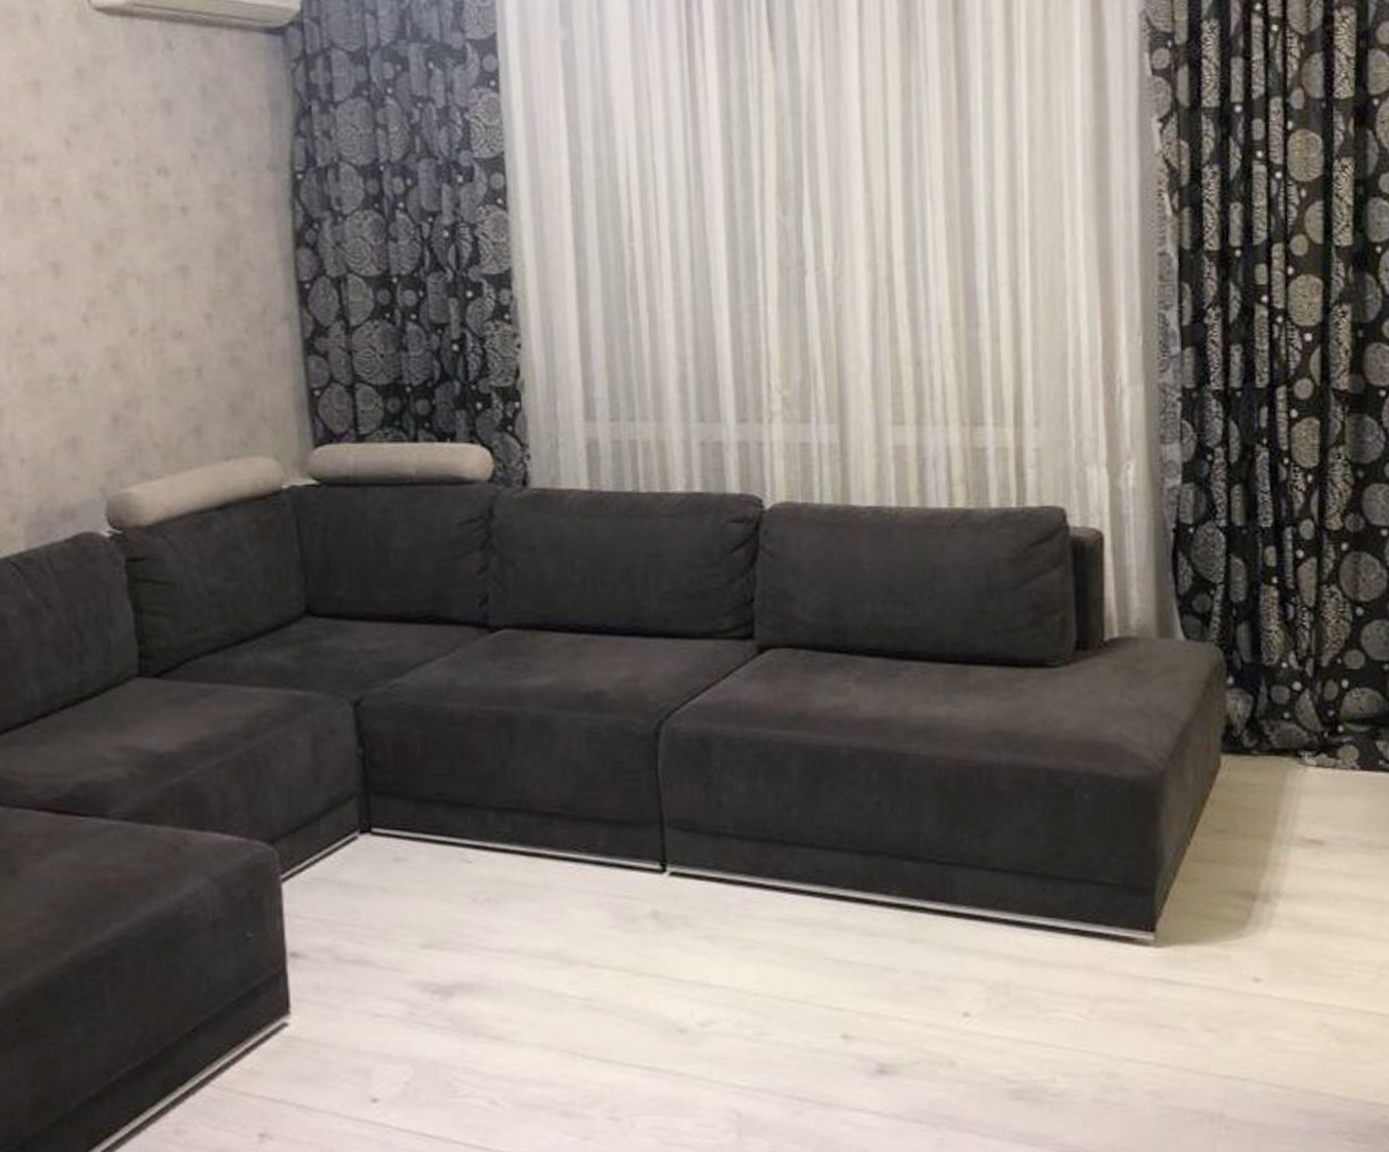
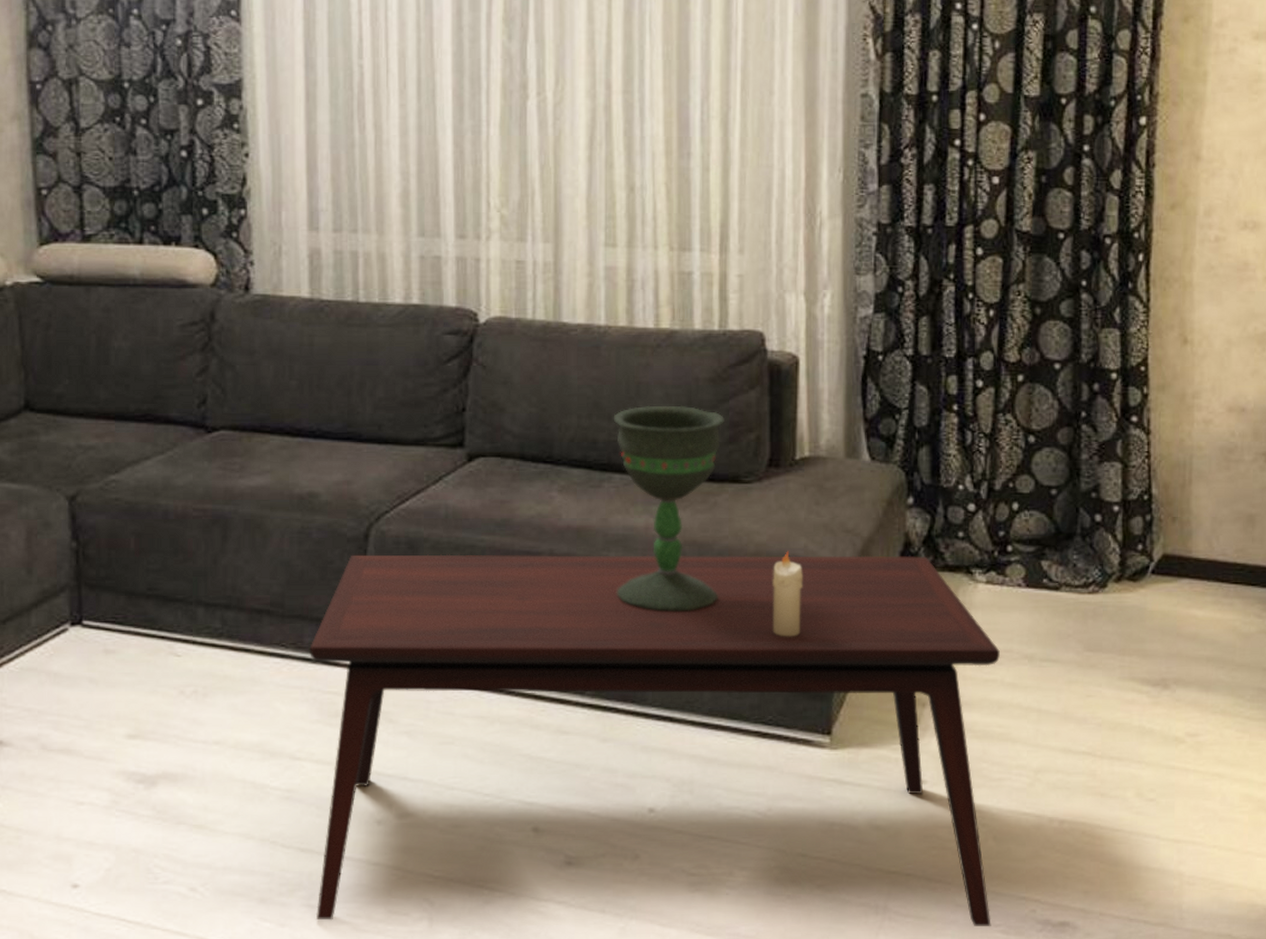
coffee table: none [602,740,1338,1134] -> present [308,554,1000,926]
chalice: none [908,588,1028,805] -> present [613,405,724,612]
candle: none [1085,738,1118,829] -> present [773,551,802,637]

